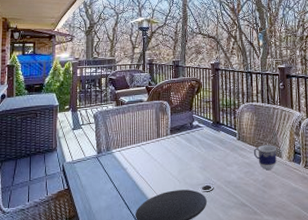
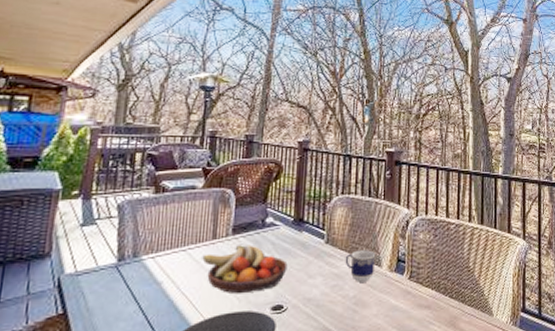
fruit bowl: none [151,141,211,178] -> present [202,245,288,294]

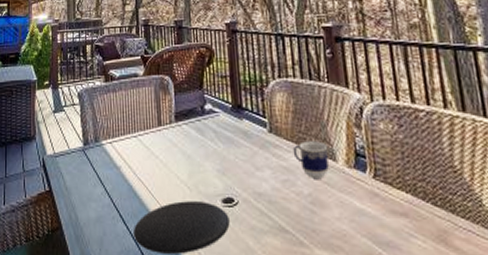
fruit bowl: present [202,245,288,294] -> none [151,132,233,183]

